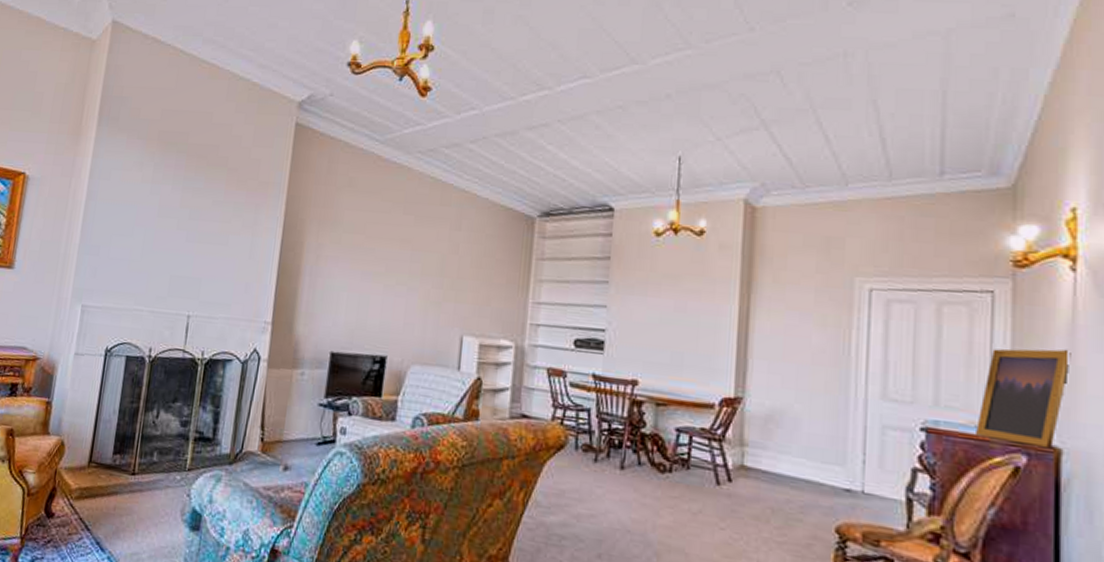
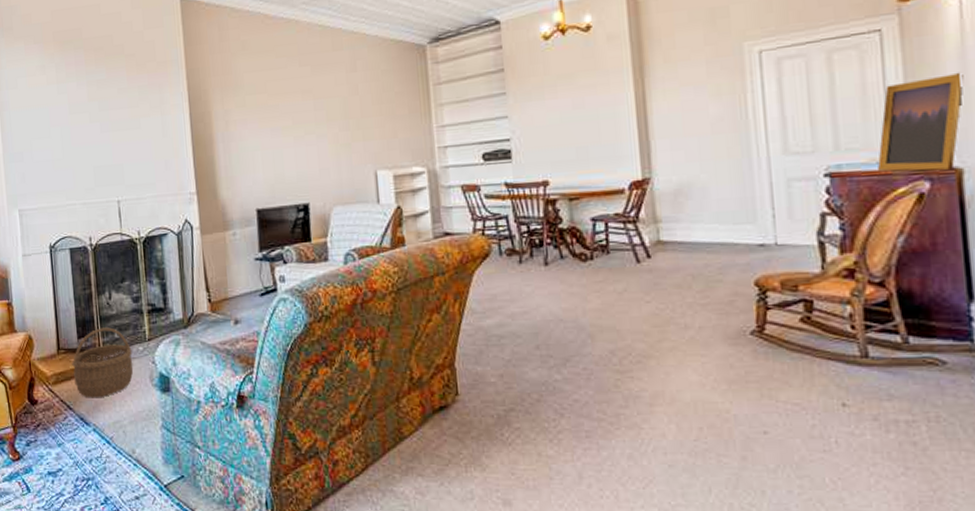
wicker basket: none [99,447,169,524] -> present [72,327,134,398]

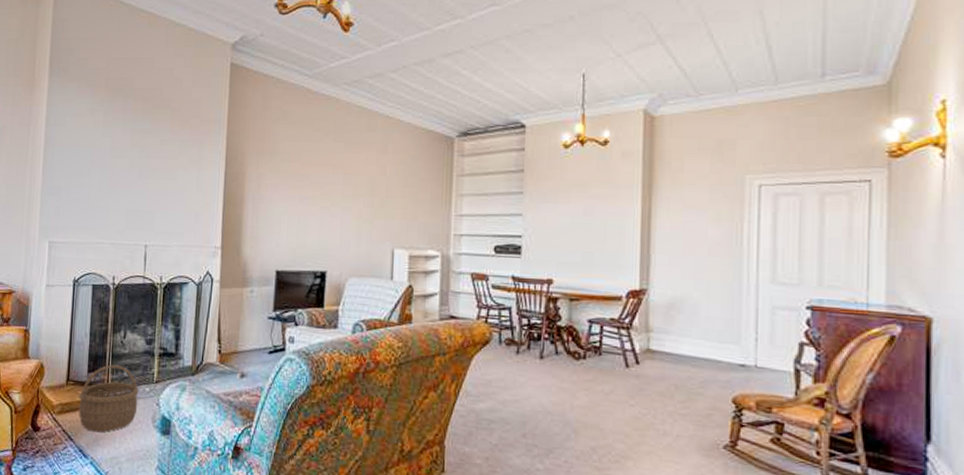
picture frame: present [878,73,964,172] -> none [856,229,941,319]

